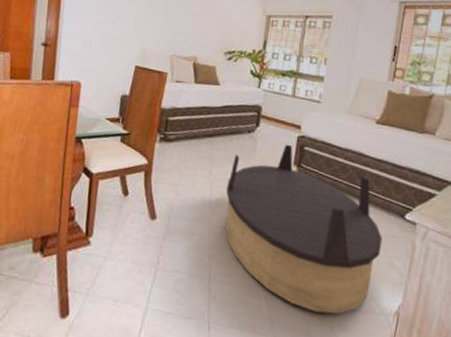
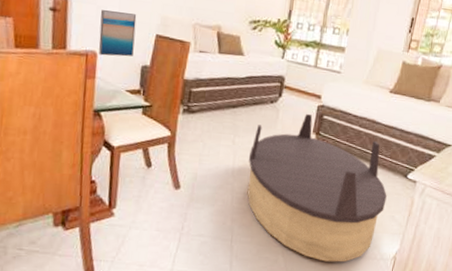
wall art: none [83,44,118,87] -> present [99,10,137,57]

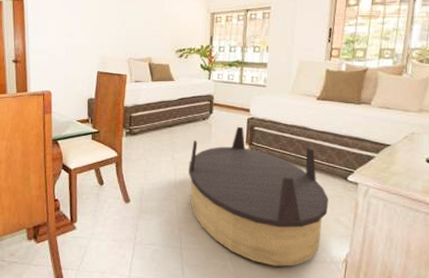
wall art: present [99,10,137,57] -> none [51,57,81,94]

